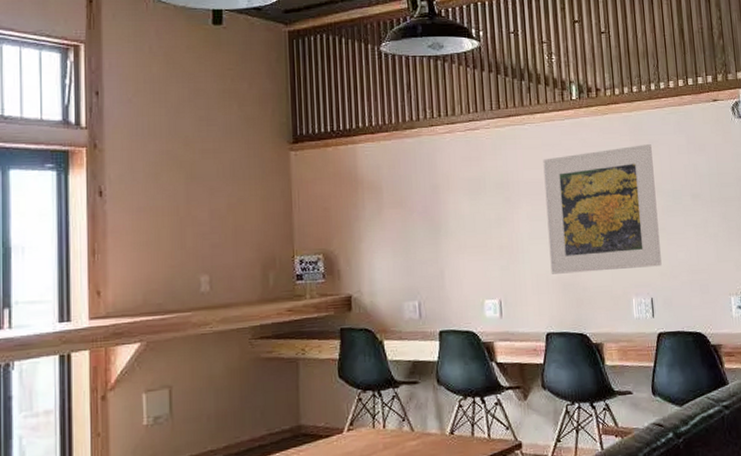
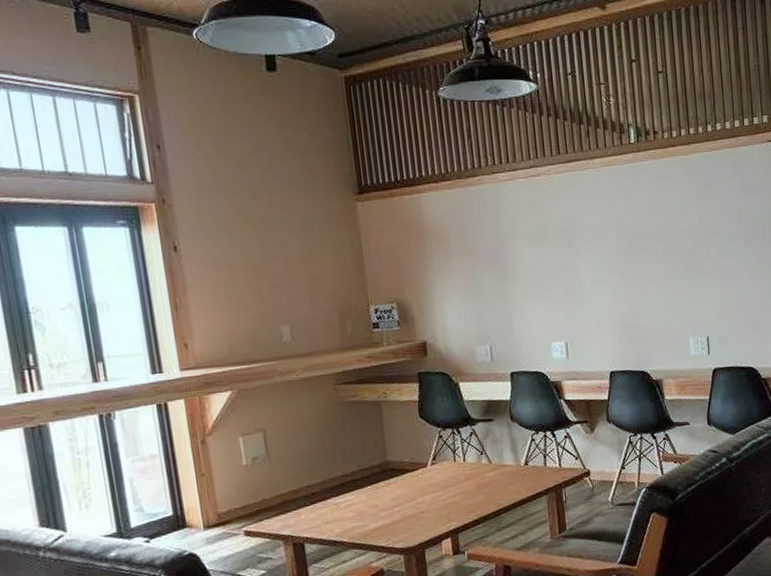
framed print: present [543,144,662,274] -> none [603,187,717,317]

